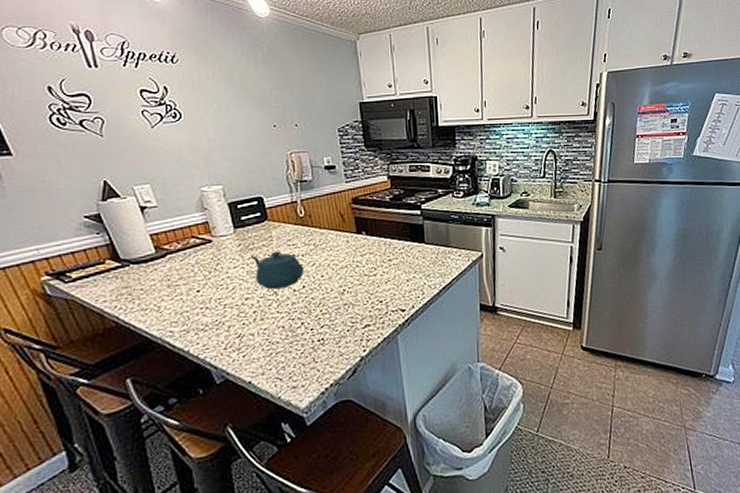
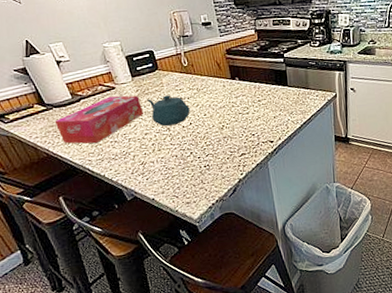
tissue box: none [130,250,245,310] -> present [54,95,144,144]

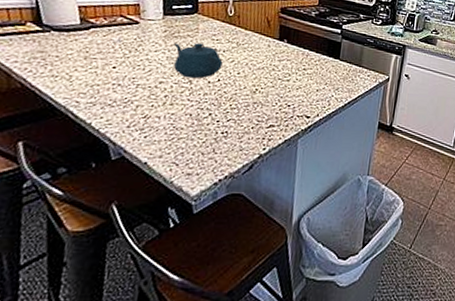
tissue box: present [54,95,144,144] -> none [47,31,166,83]

